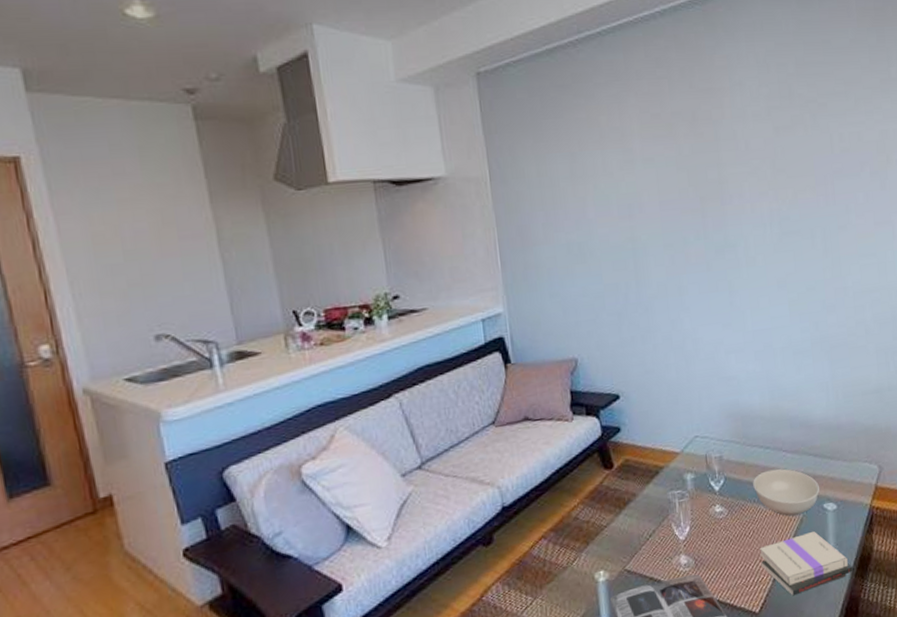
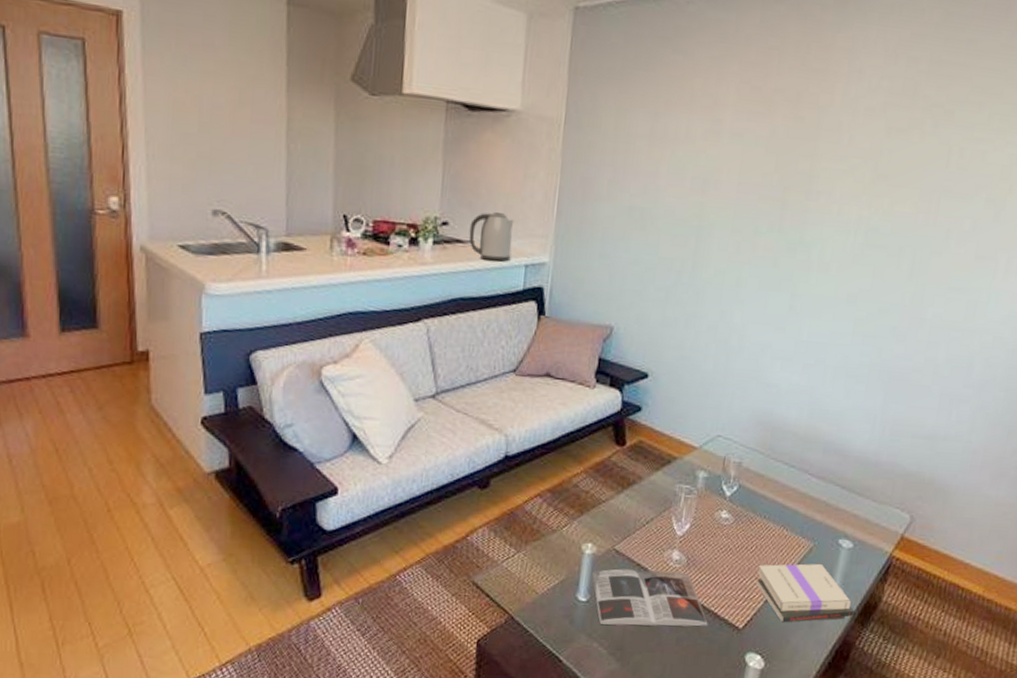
kettle: none [420,275,467,324] -> present [468,212,514,262]
bowl: present [753,468,820,517] -> none [767,489,840,543]

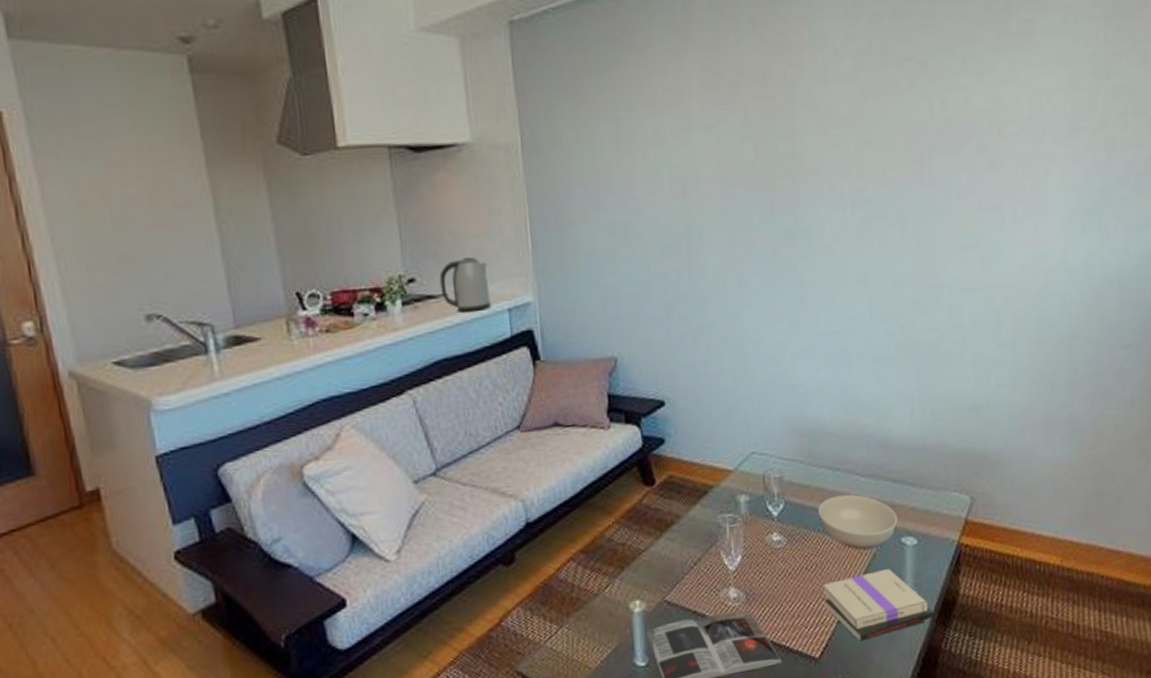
bowl: none [767,489,840,543] -> present [818,494,899,550]

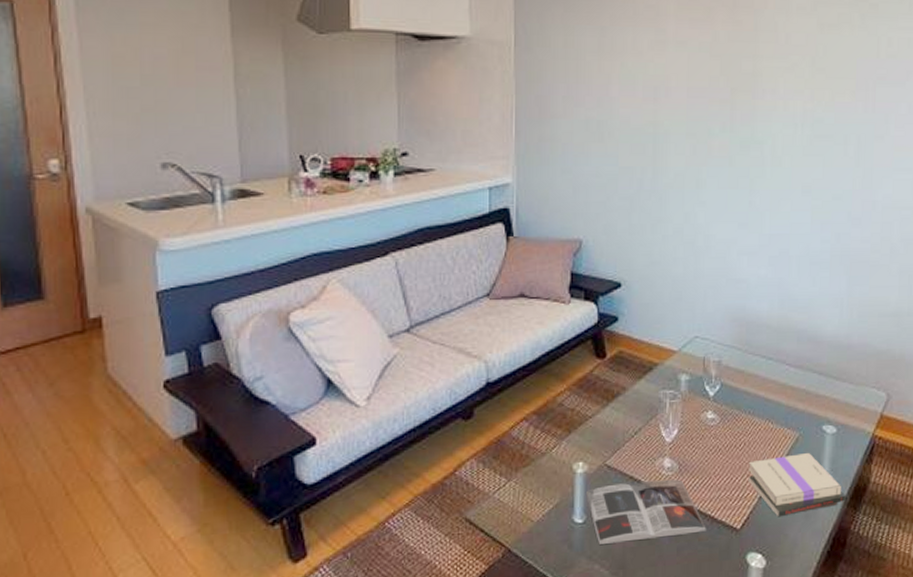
kettle: present [439,257,491,312] -> none [430,139,474,187]
bowl: present [818,494,899,550] -> none [750,382,821,434]

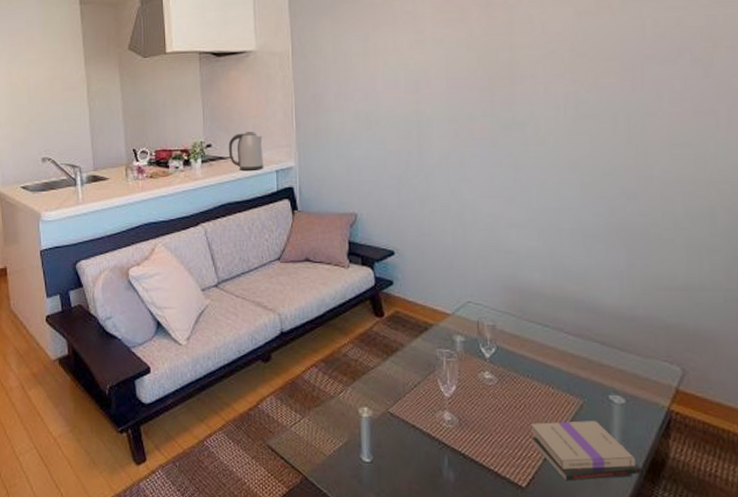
kettle: none [430,139,474,187] -> present [228,132,264,171]
magazine: present [585,479,708,544] -> none [371,430,492,486]

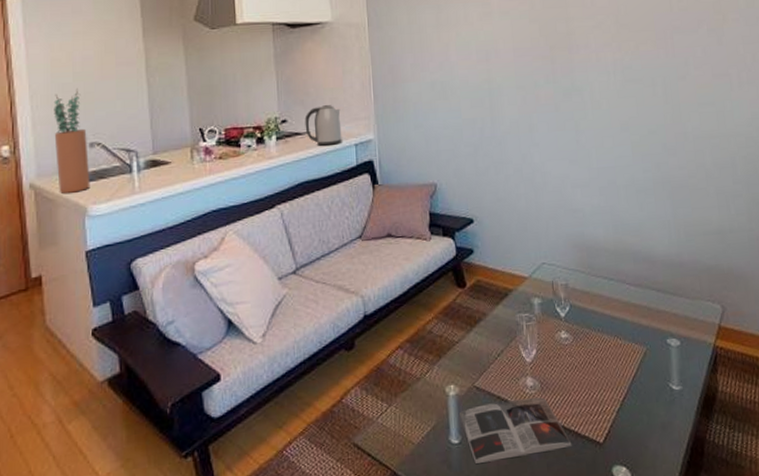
vase: none [13,110,43,201] -> present [54,88,90,195]
magazine: none [371,430,492,486] -> present [458,397,573,464]
books: present [530,421,641,481] -> none [603,366,698,430]

